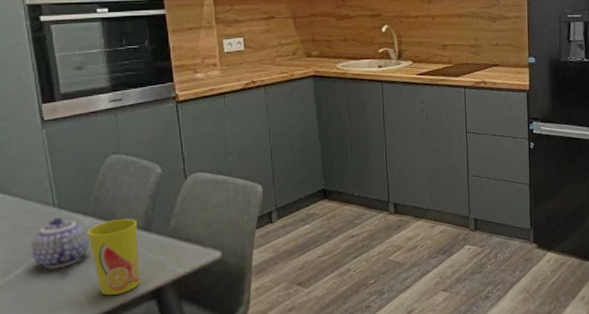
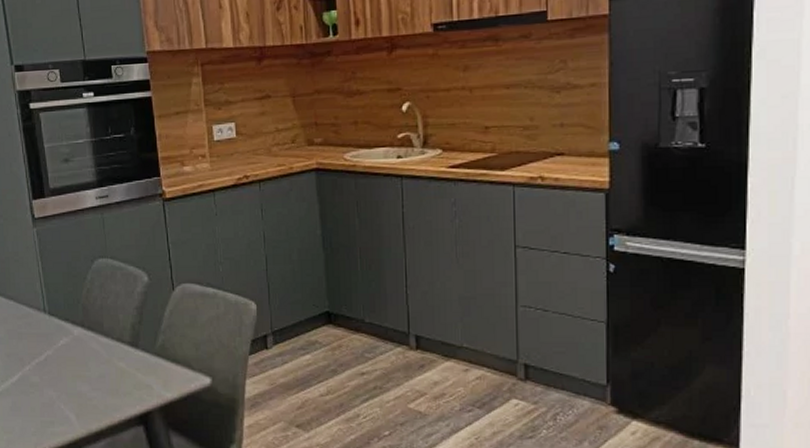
teapot: present [31,217,89,269] -> none [24,325,78,380]
cup: present [87,218,140,295] -> none [76,330,128,415]

